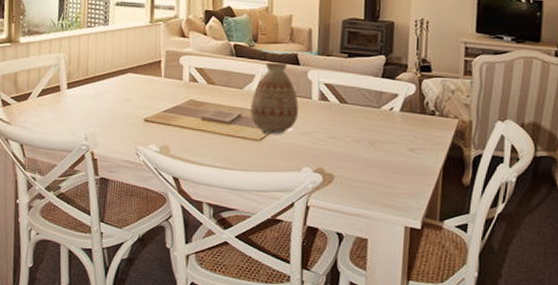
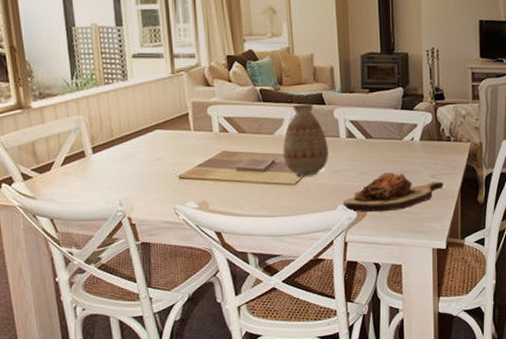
cutting board: none [307,140,423,181] -> present [342,173,444,213]

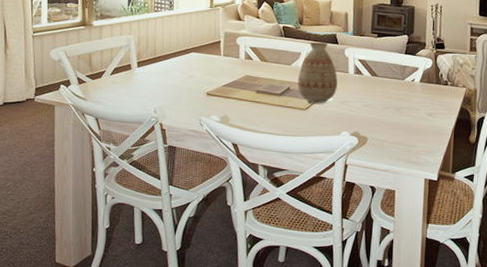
cutting board: present [342,173,444,213] -> none [346,107,439,142]

